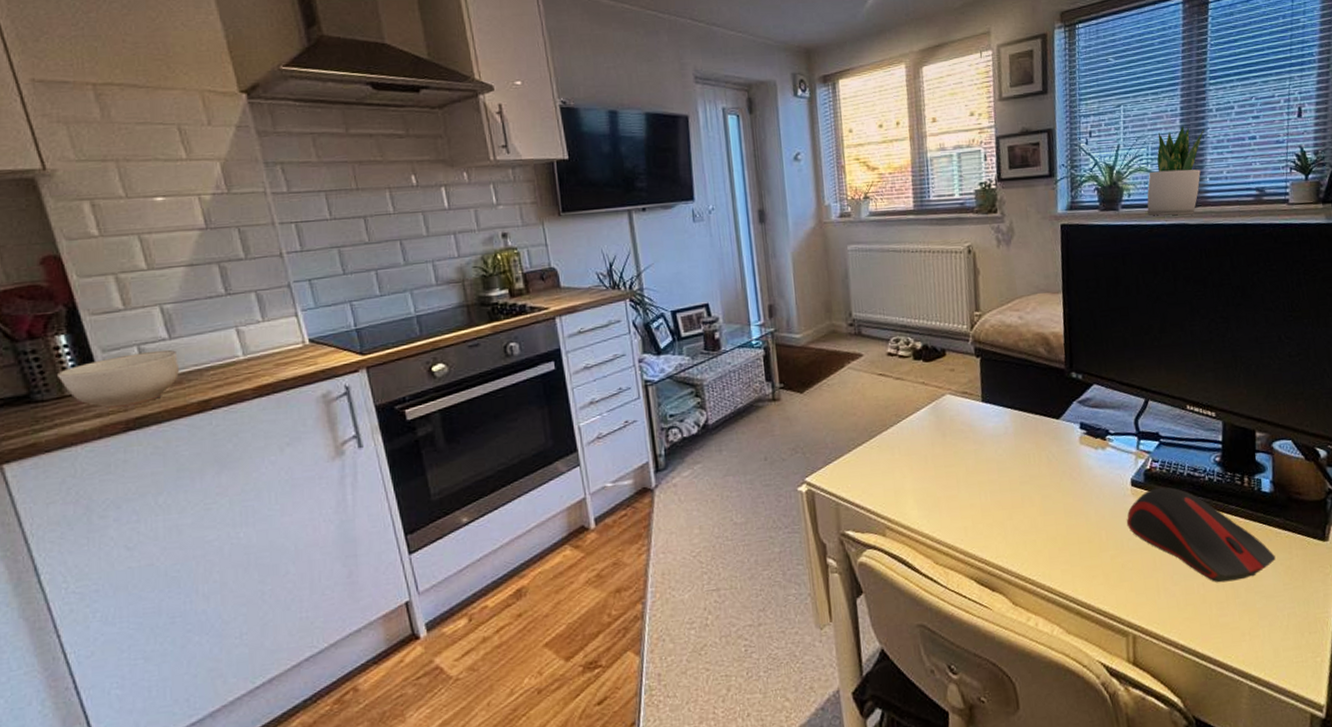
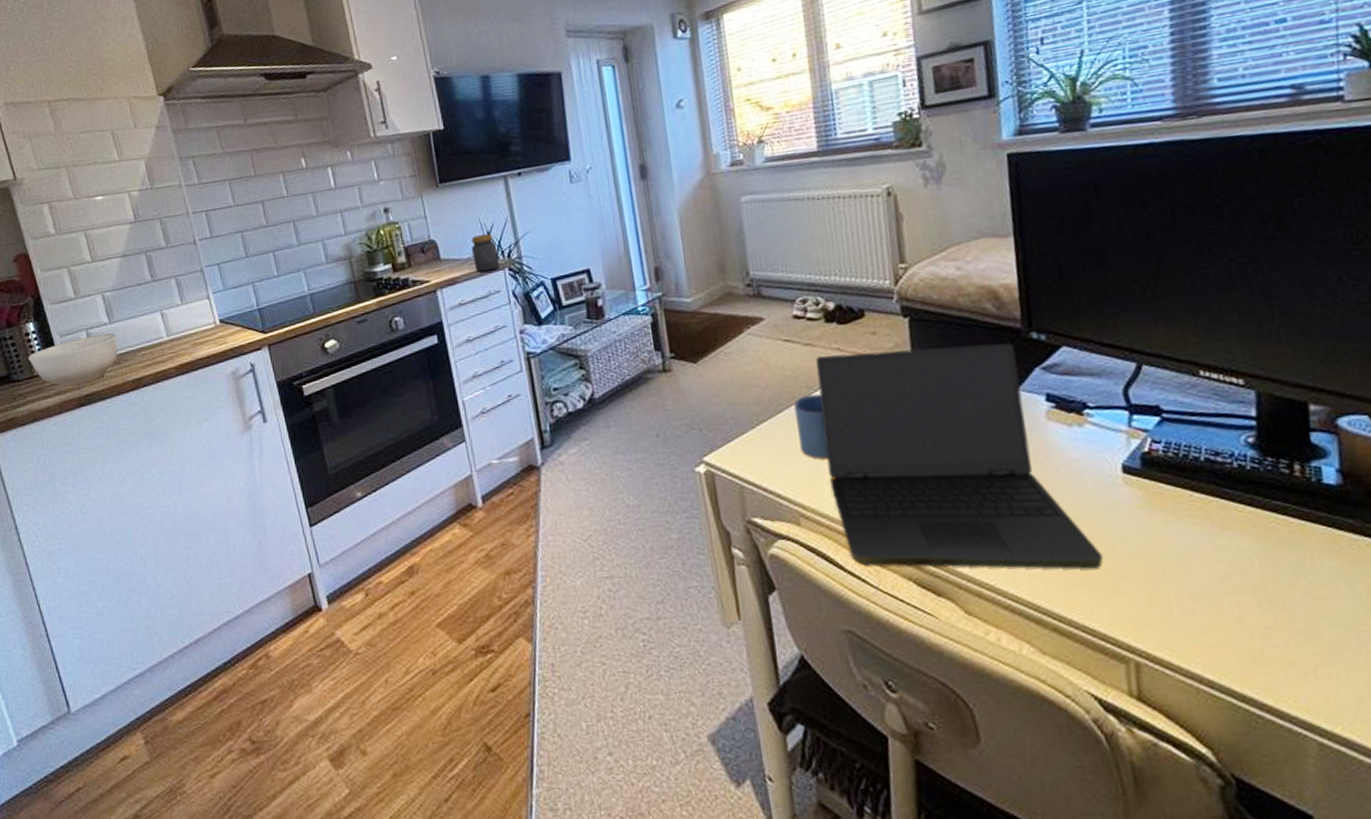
jar: none [592,265,622,302] -> present [471,234,501,272]
mug: none [885,422,911,479] -> present [794,394,828,460]
laptop: none [904,381,1115,569] -> present [816,343,1104,569]
computer mouse: present [1127,487,1276,583] -> none [1118,475,1352,602]
planter: present [1147,126,1205,216] -> none [1125,16,1208,134]

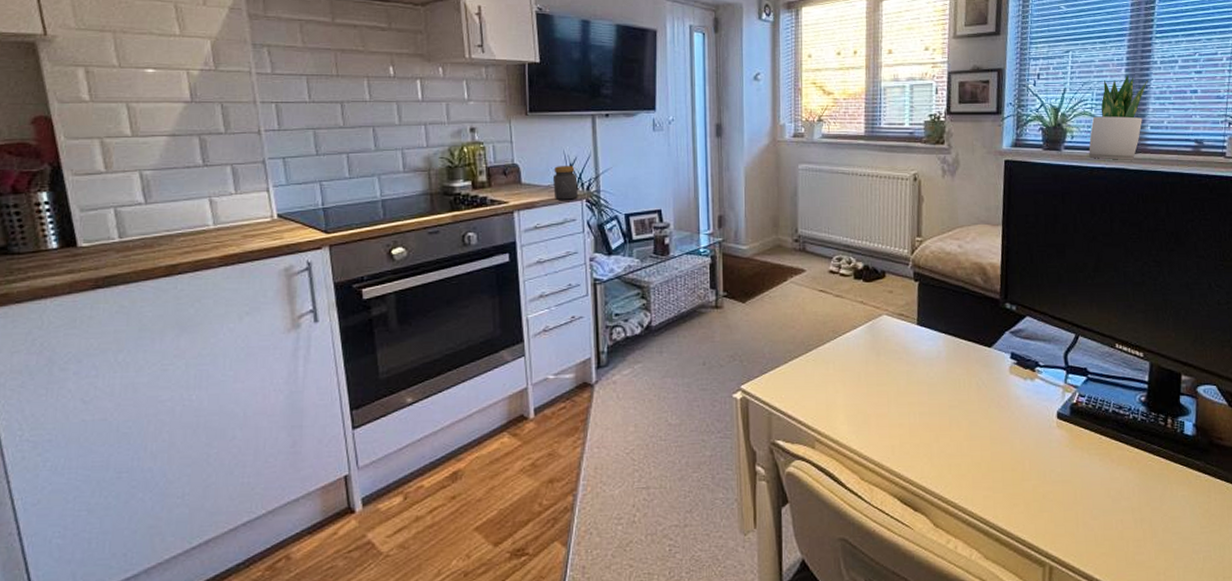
bowl: present [27,333,118,387] -> none [34,213,152,266]
mug: present [794,394,828,460] -> none [821,338,845,394]
laptop: present [816,343,1104,569] -> none [842,306,1037,492]
planter: none [1125,16,1208,134] -> present [1089,75,1149,160]

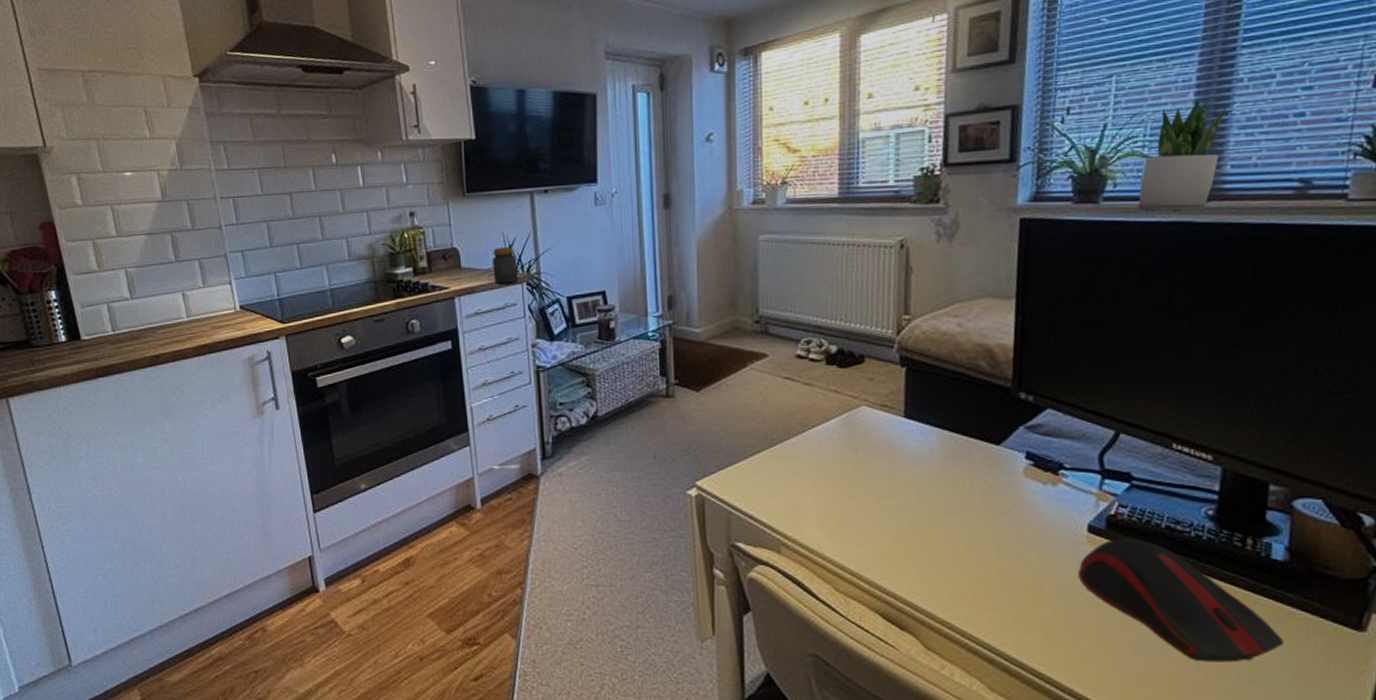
computer mouse: none [1051,422,1194,521] -> present [1079,538,1284,663]

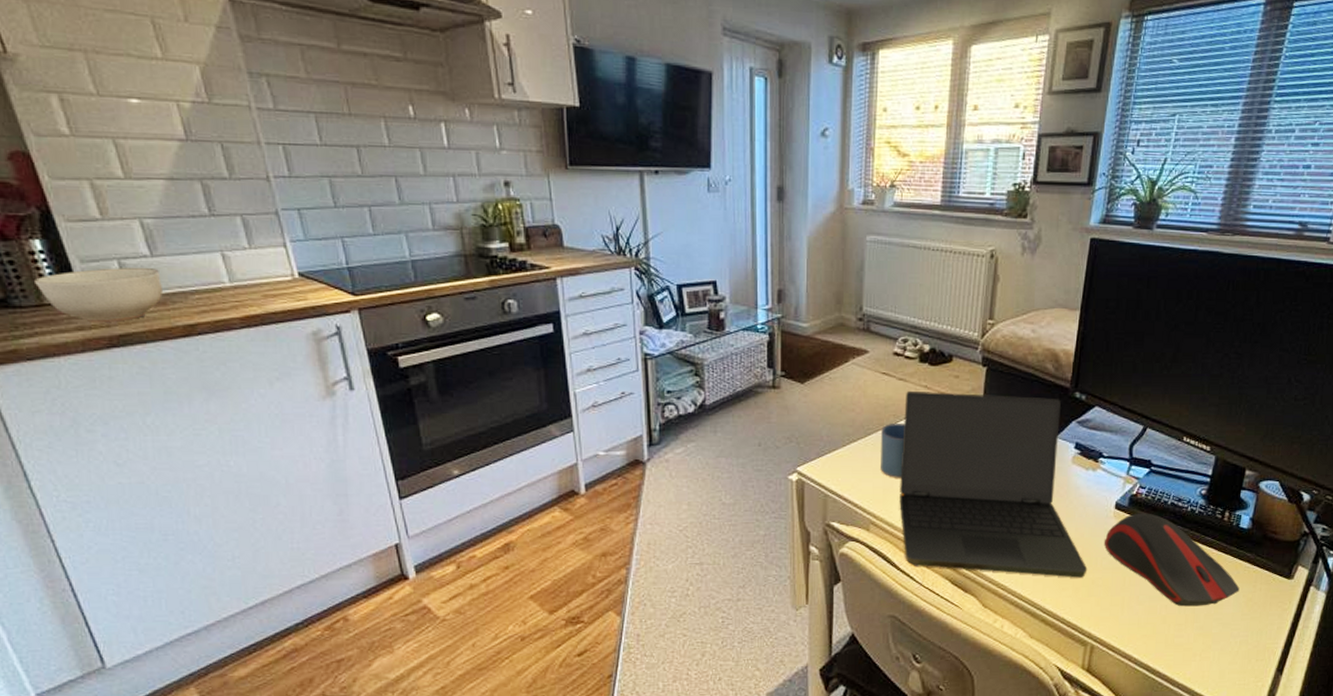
bowl: none [48,308,137,357] -> present [33,267,163,323]
jar: present [492,247,519,284] -> none [597,228,627,267]
mug: none [787,431,815,494] -> present [881,422,905,478]
laptop: none [812,395,1059,618] -> present [899,390,1088,578]
planter: present [1138,100,1230,212] -> none [1182,145,1260,243]

